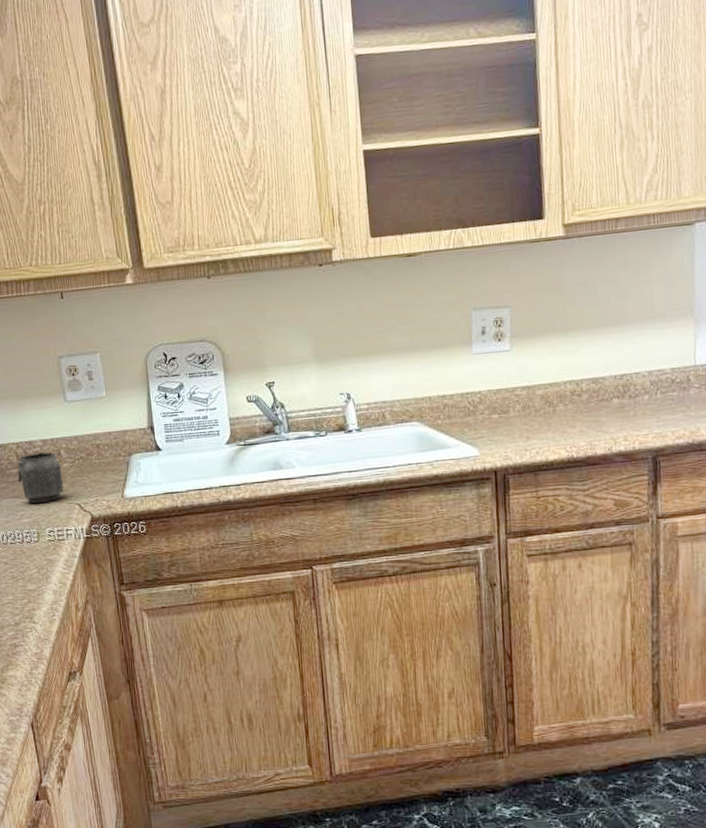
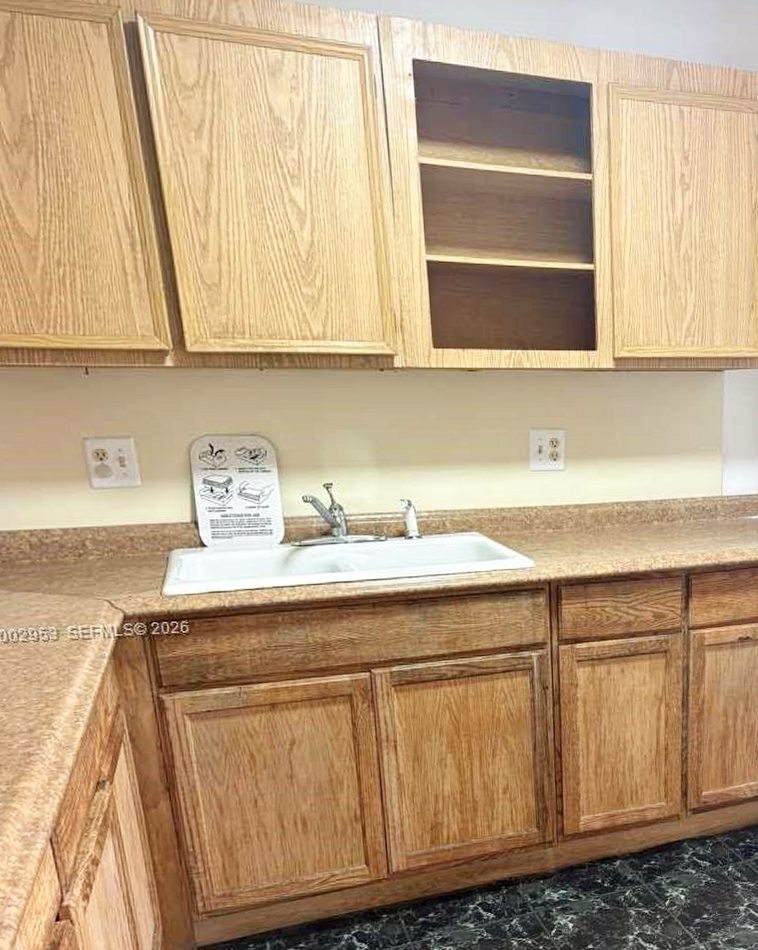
mug: present [17,452,64,504] -> none [30,542,91,598]

